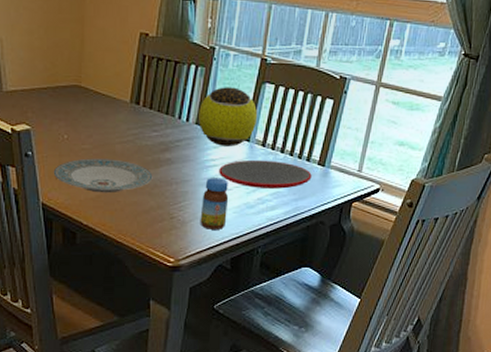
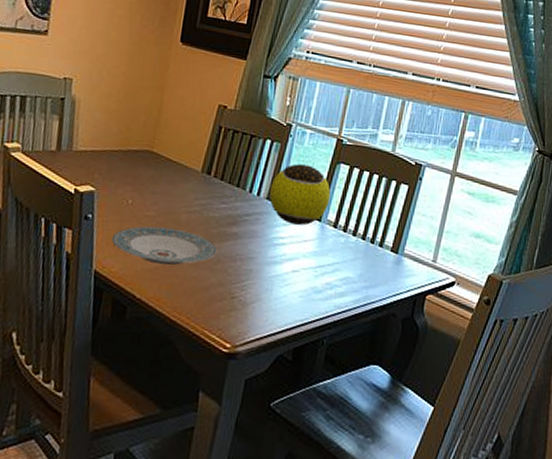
jar: present [200,178,229,230] -> none [262,257,296,315]
plate: present [219,159,312,189] -> none [287,240,384,275]

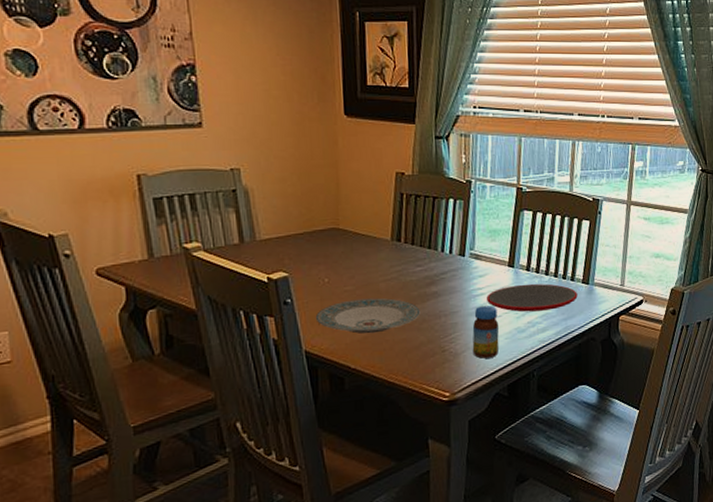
jar: none [262,257,296,315] -> present [472,306,500,359]
decorative ball: present [269,163,331,225] -> none [461,217,520,275]
plate: none [287,240,384,275] -> present [487,283,578,312]

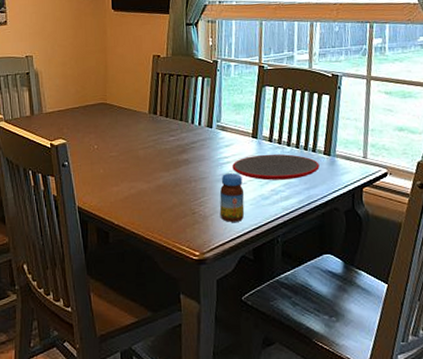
plate: present [315,298,421,334] -> none [86,163,173,195]

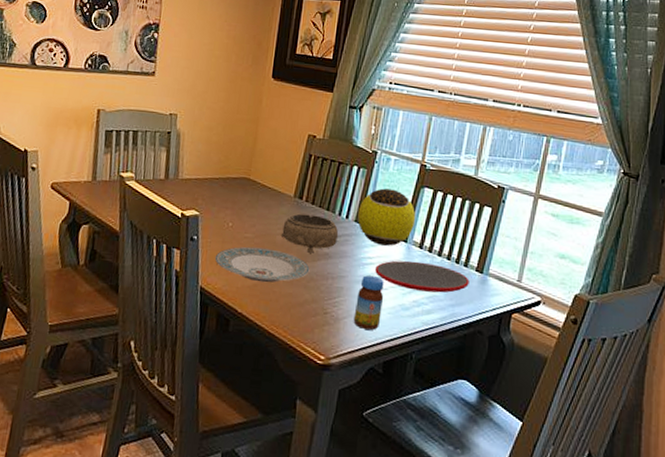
plate: none [86,163,173,195] -> present [214,246,310,283]
decorative bowl: none [143,126,195,161] -> present [282,213,339,253]
decorative ball: none [209,92,262,145] -> present [357,188,416,246]

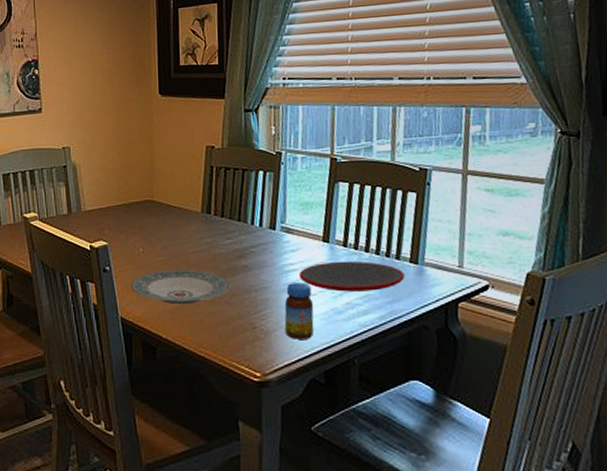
decorative bowl: present [282,213,339,253] -> none [195,228,255,268]
decorative ball: present [357,188,416,246] -> none [271,189,335,249]

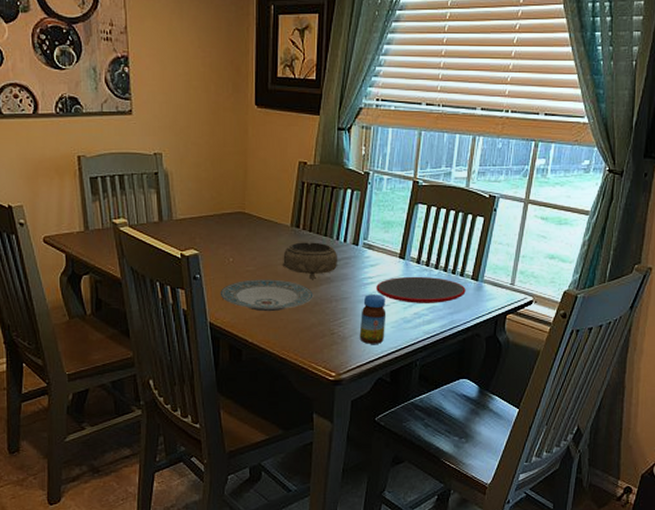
decorative bowl: none [195,228,255,268] -> present [283,242,338,279]

